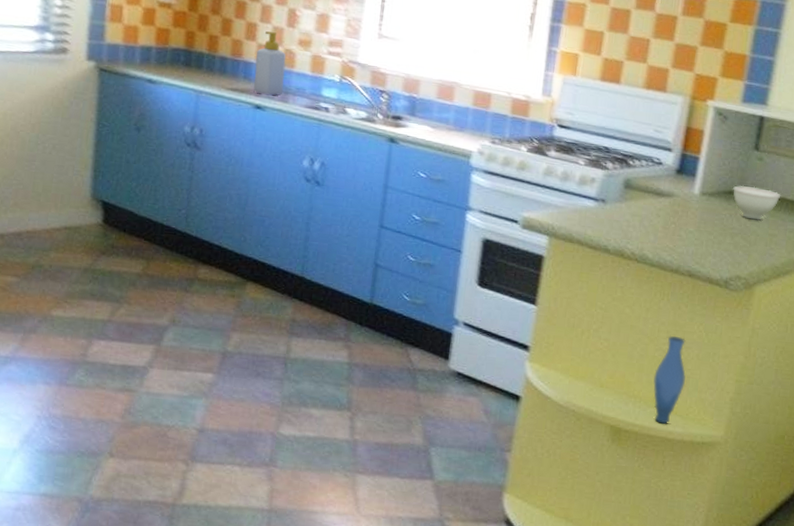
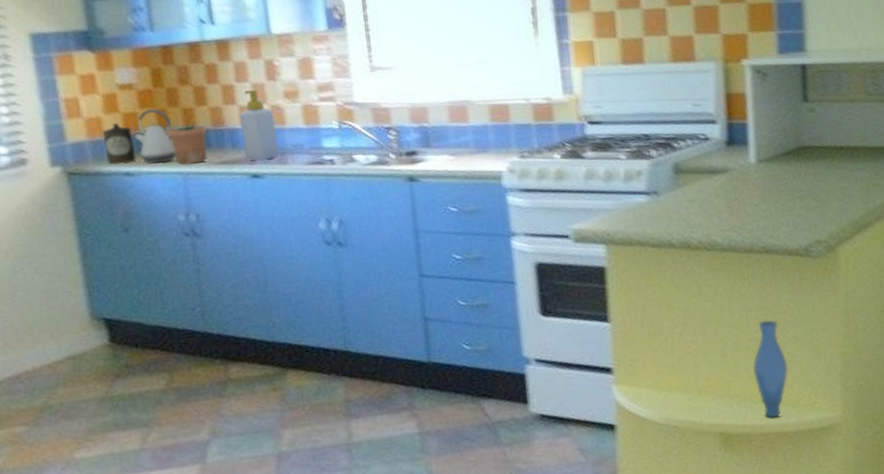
canister: none [135,34,162,72] -> present [102,123,137,165]
kettle: none [163,29,198,79] -> present [134,109,176,165]
planter: none [191,49,227,86] -> present [167,125,208,166]
bowl: present [732,185,781,220] -> none [789,141,843,177]

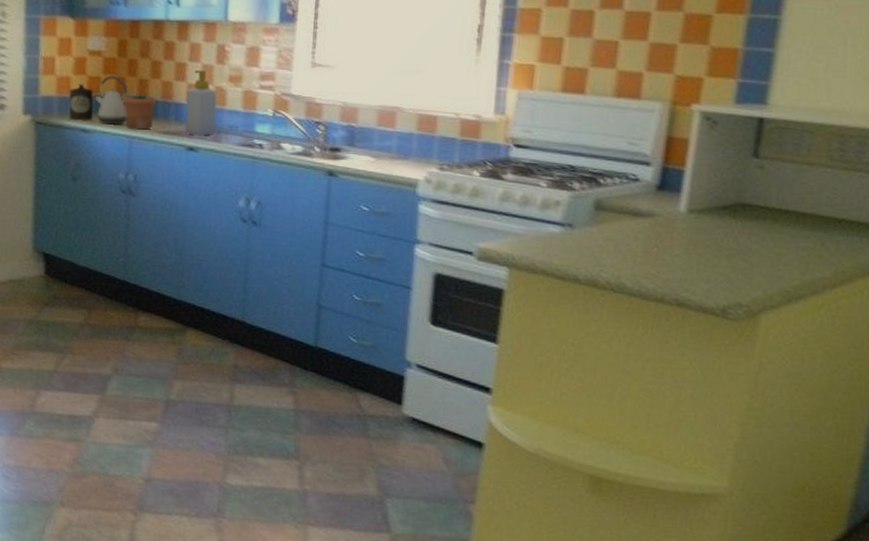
vase: present [752,320,788,419] -> none [638,373,678,474]

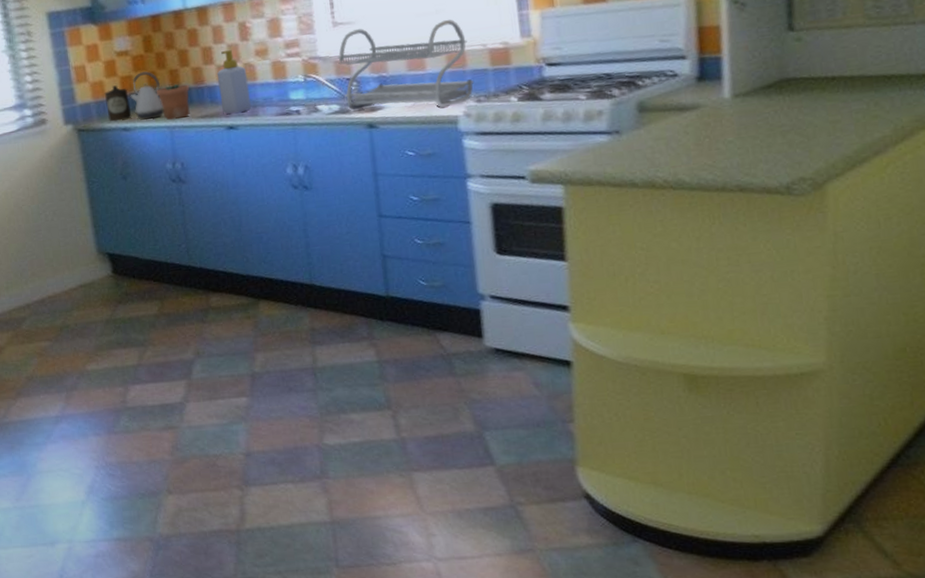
dish rack: none [309,74,441,169] -> present [336,19,475,111]

